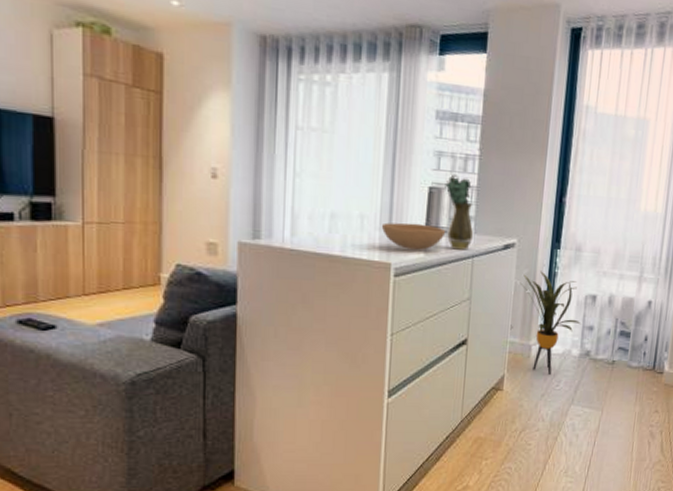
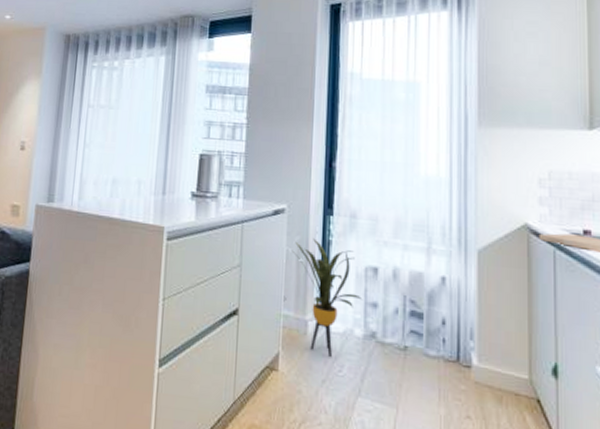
bowl: present [381,222,446,250] -> none [156,188,216,215]
vase: present [445,172,474,250] -> none [214,140,243,215]

